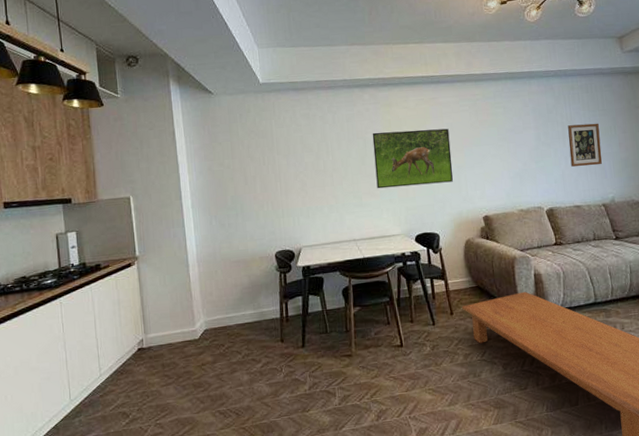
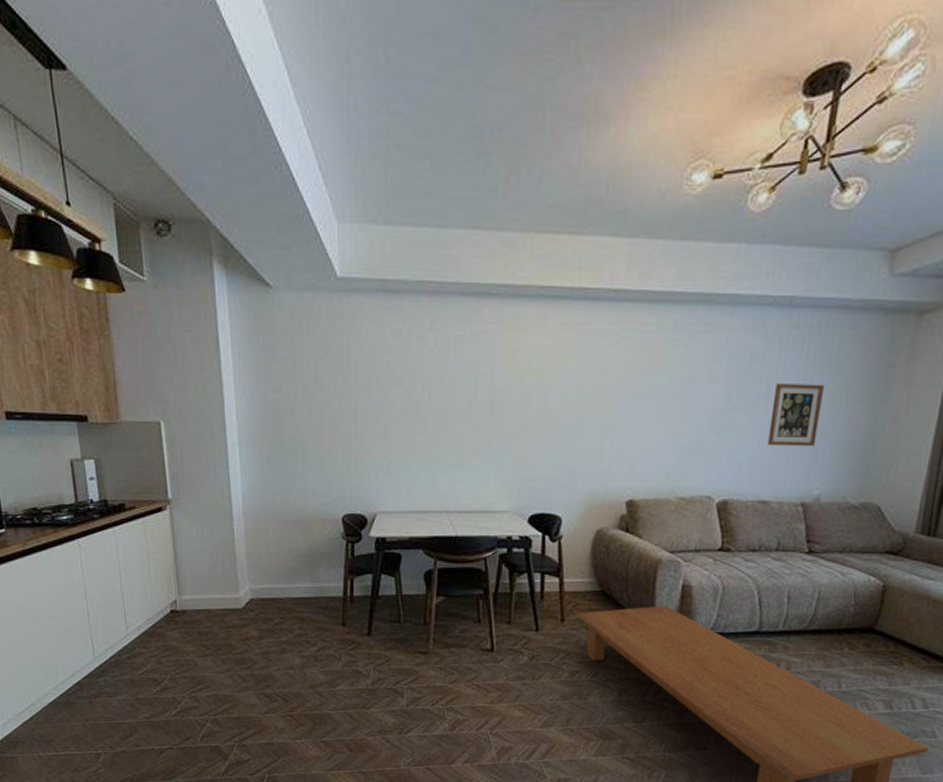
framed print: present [372,128,453,189] -> none [485,366,599,448]

